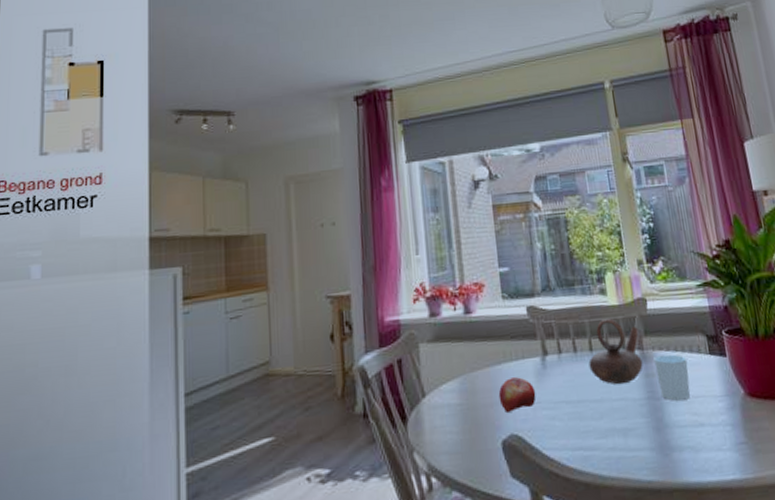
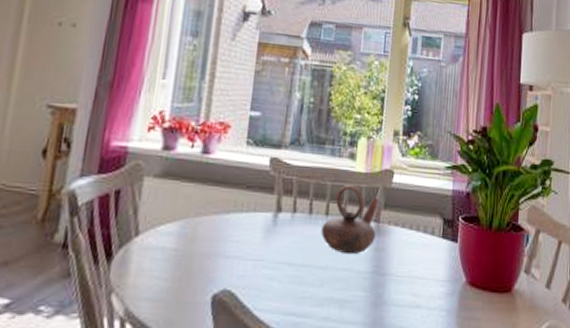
fruit: present [498,377,536,412] -> none [219,230,260,266]
cup: present [654,354,691,401] -> none [386,231,420,279]

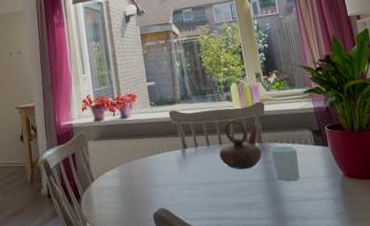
cup: none [386,231,420,279] -> present [270,145,300,182]

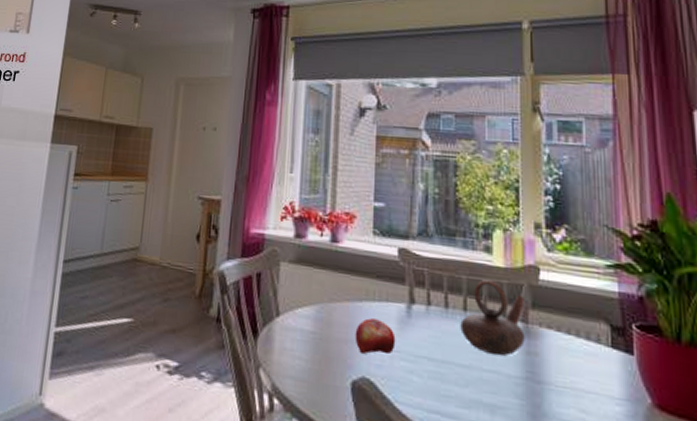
fruit: none [149,165,179,192] -> present [355,318,396,355]
cup: present [270,145,300,182] -> none [539,334,582,392]

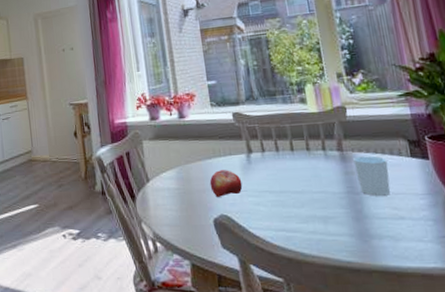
teapot: present [460,279,525,356] -> none [290,123,343,180]
cup: none [539,334,582,392] -> present [353,156,391,196]

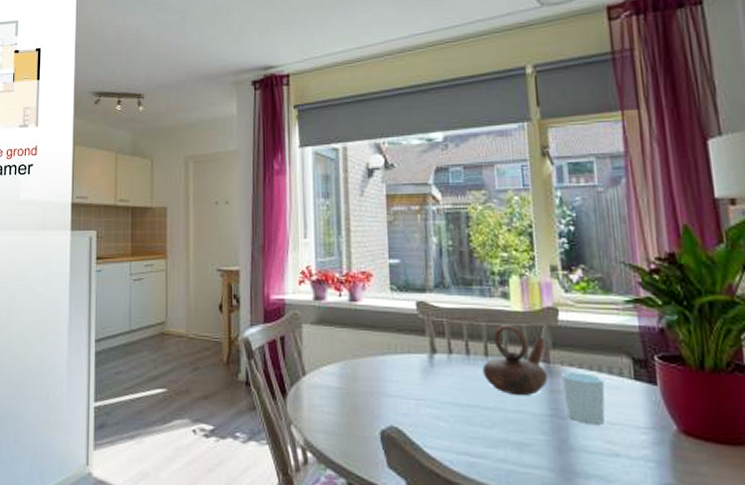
fruit: present [209,170,243,197] -> none [380,370,421,404]
teapot: none [290,123,343,180] -> present [482,324,548,396]

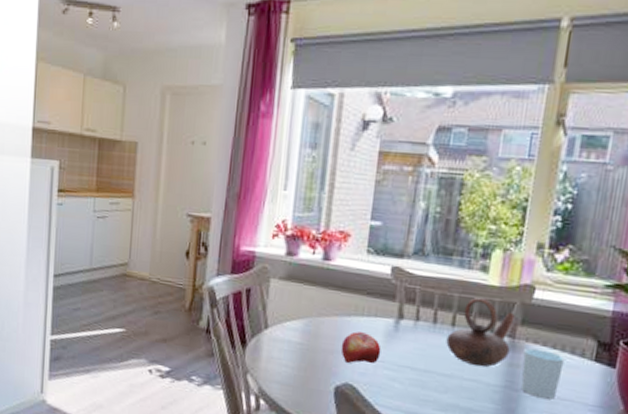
fruit: none [380,370,421,404] -> present [341,331,381,364]

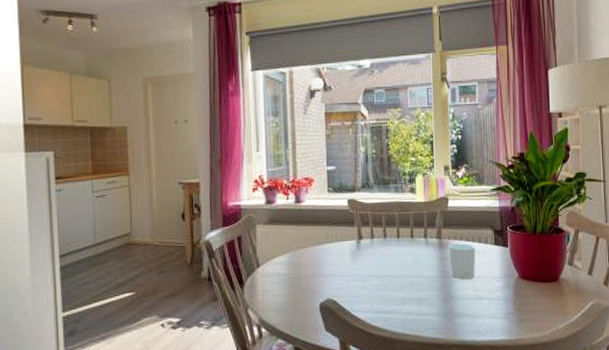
fruit: present [341,331,381,364] -> none [319,255,350,282]
teapot: present [446,297,515,367] -> none [395,212,439,265]

